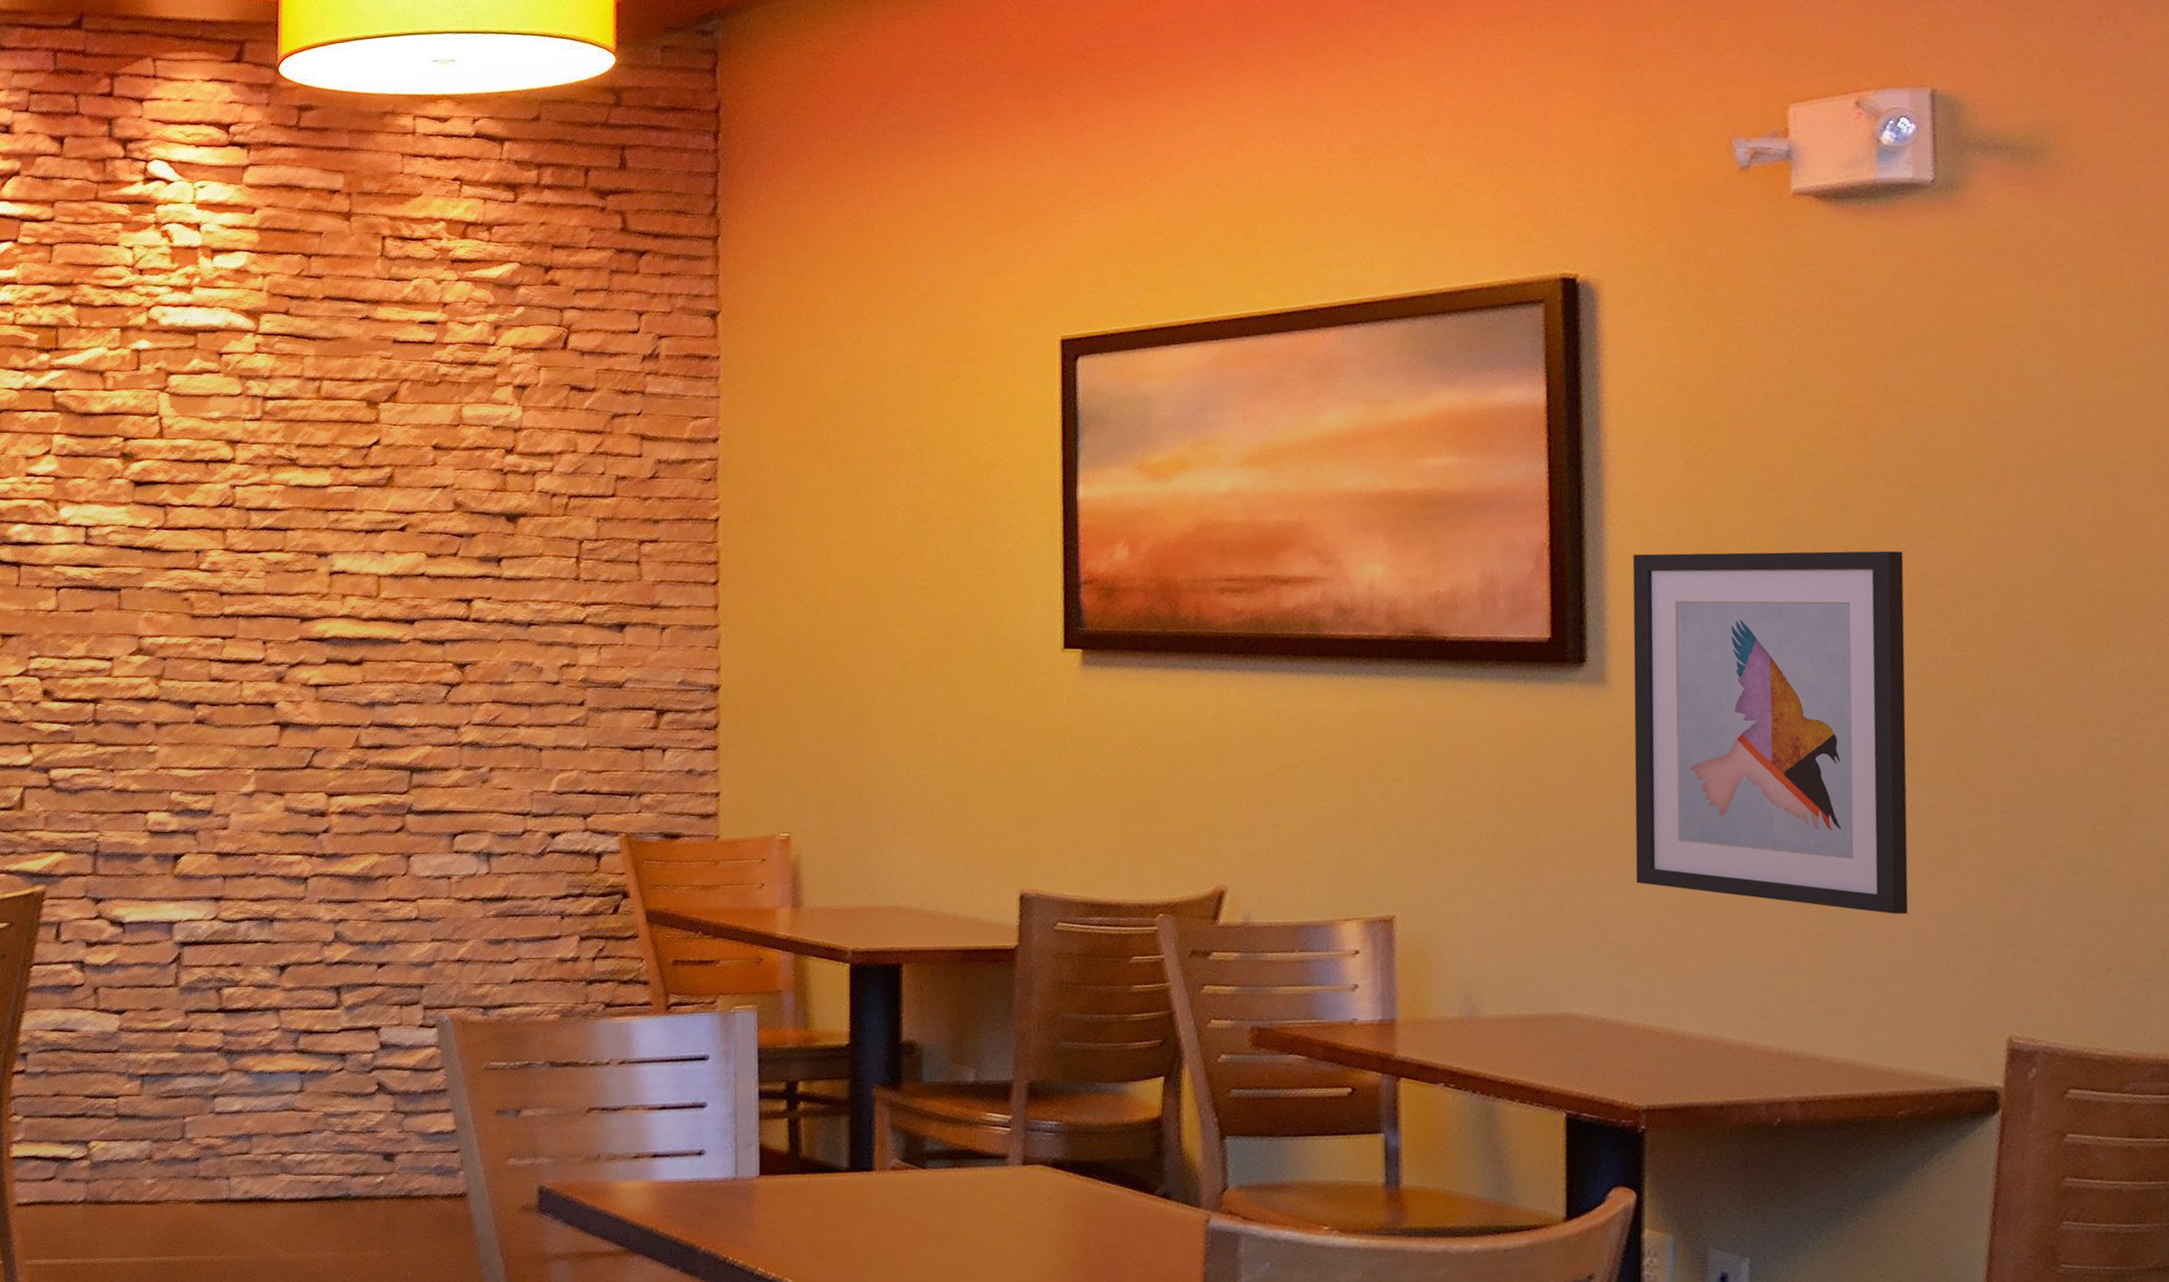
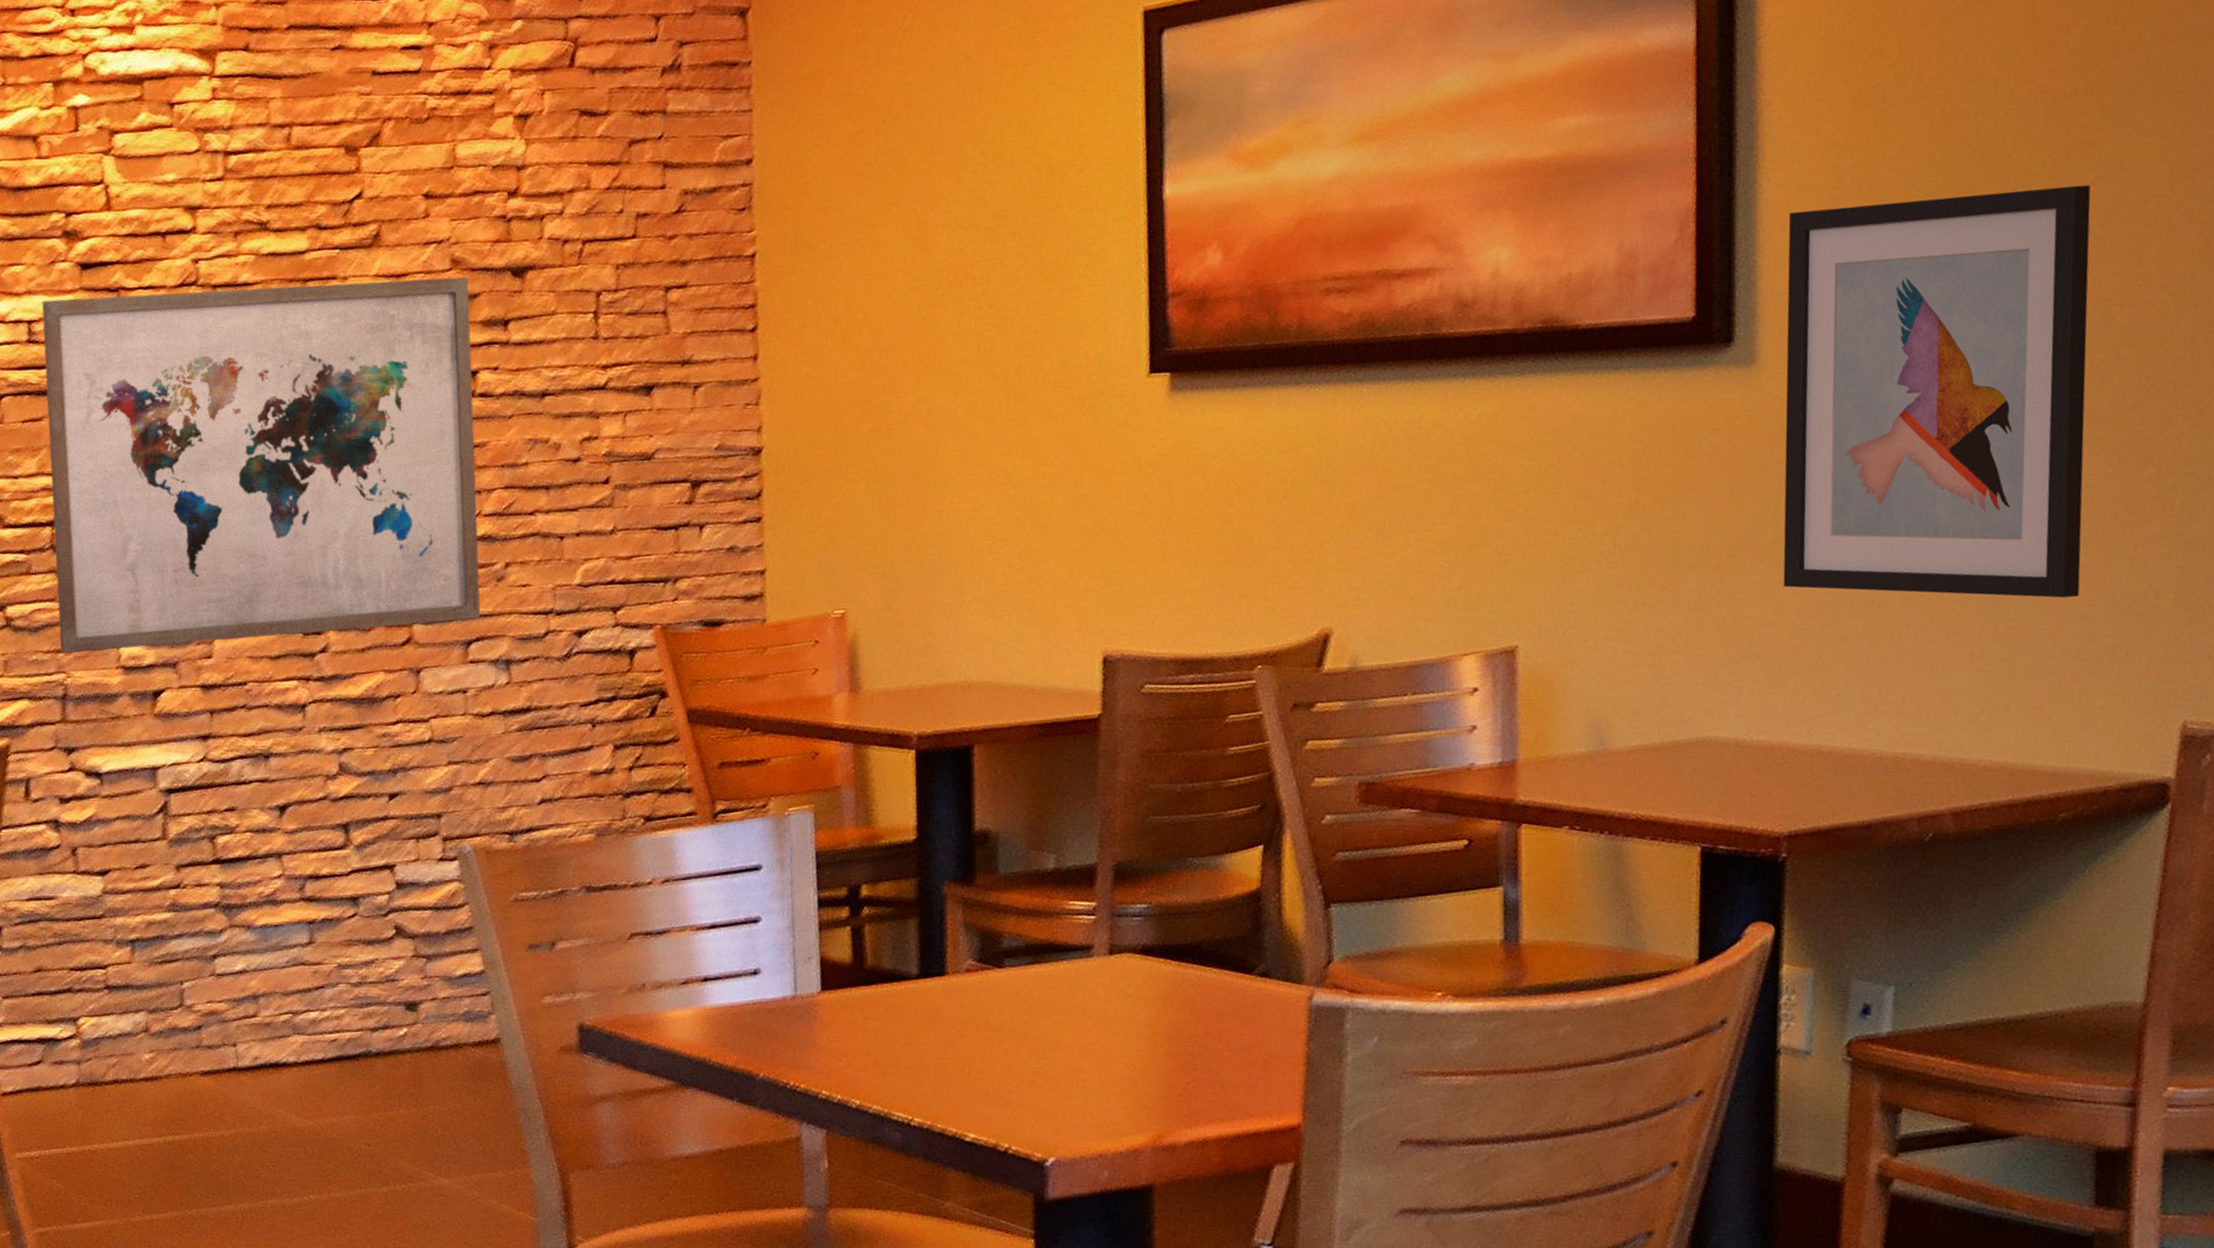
wall art: none [95,509,469,815] -> present [42,276,481,654]

